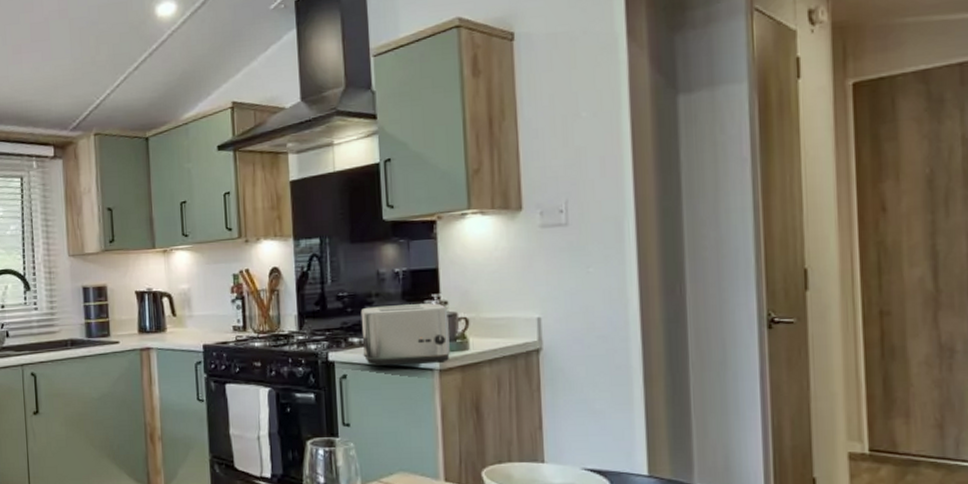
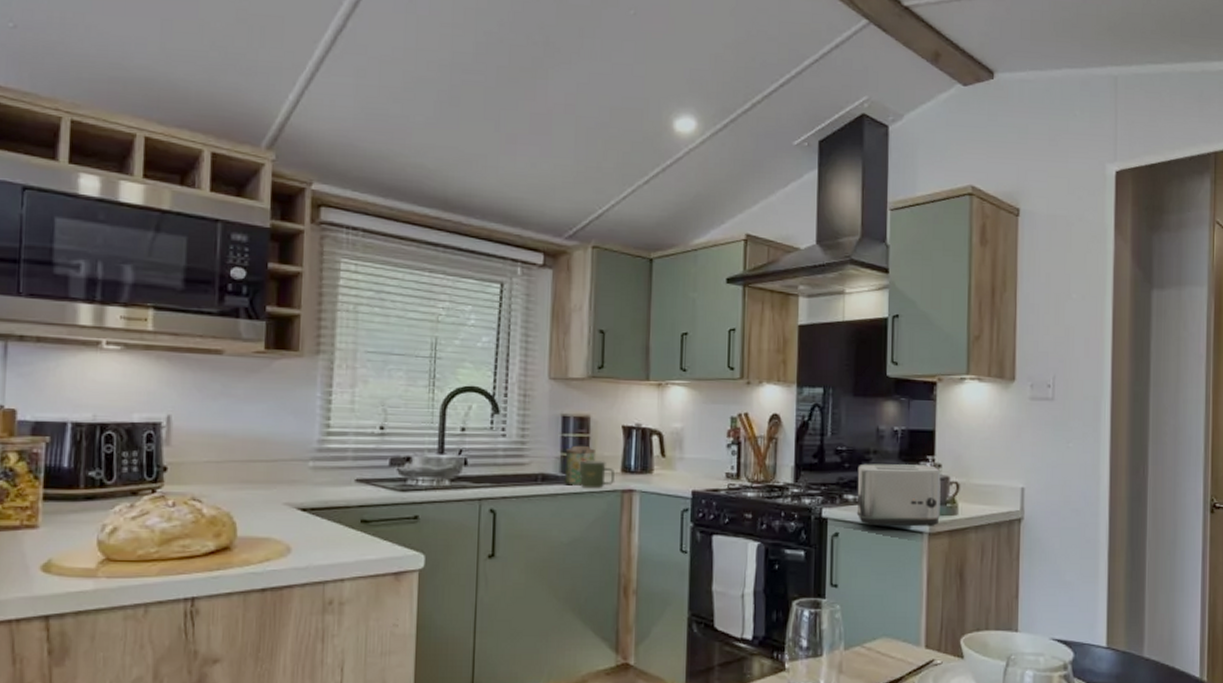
canister: none [88,311,116,348] -> present [564,445,596,486]
mug: none [102,324,134,351] -> present [580,460,616,490]

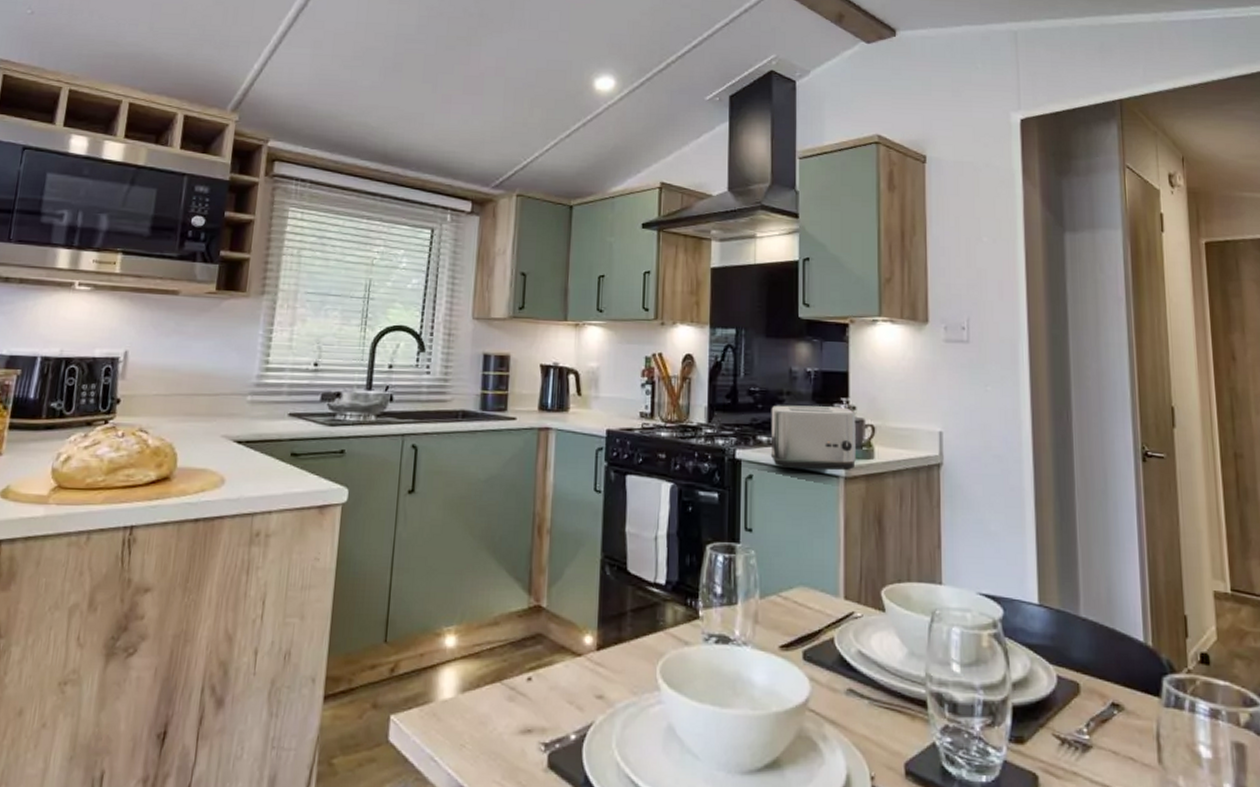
canister: present [564,445,596,486] -> none [483,383,515,423]
mug: present [580,460,616,490] -> none [498,398,533,427]

